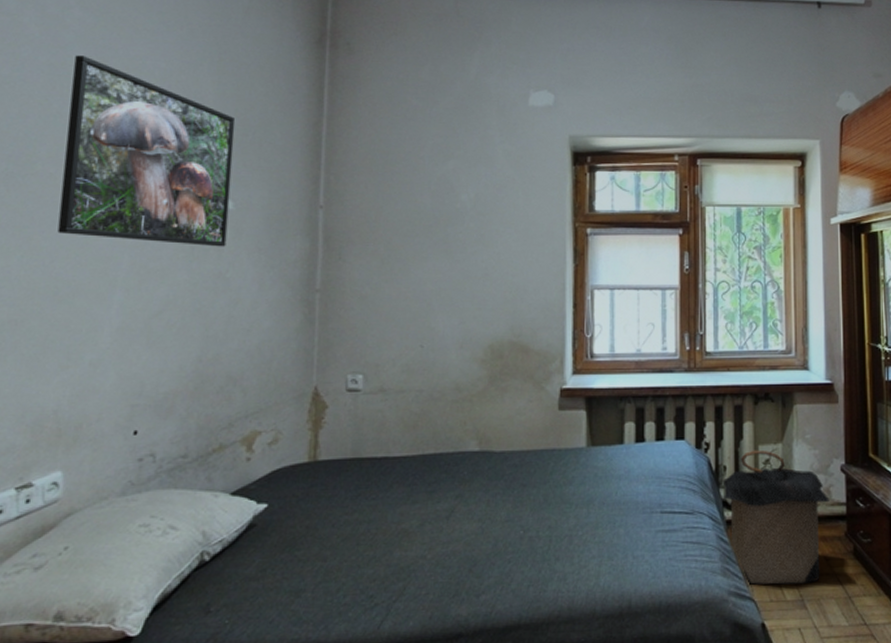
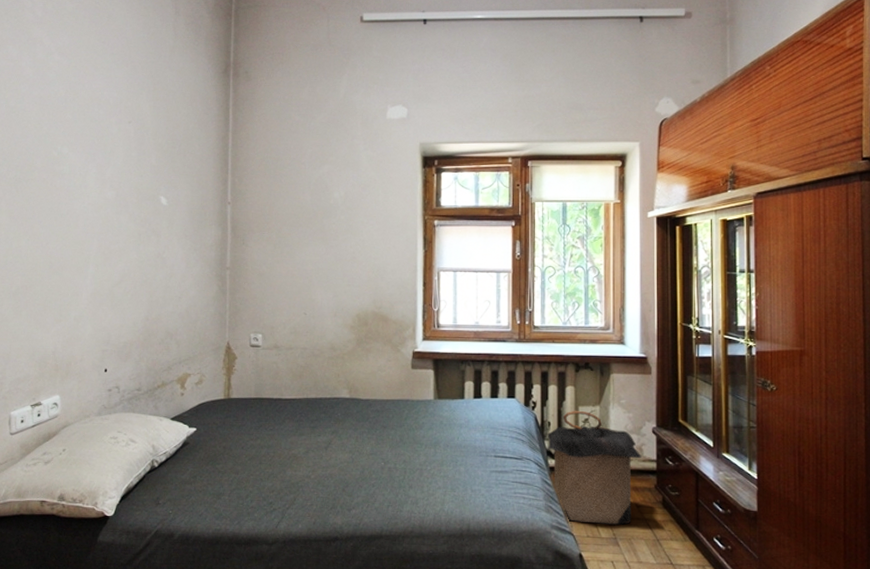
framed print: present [57,55,236,247] -> none [50,90,167,234]

